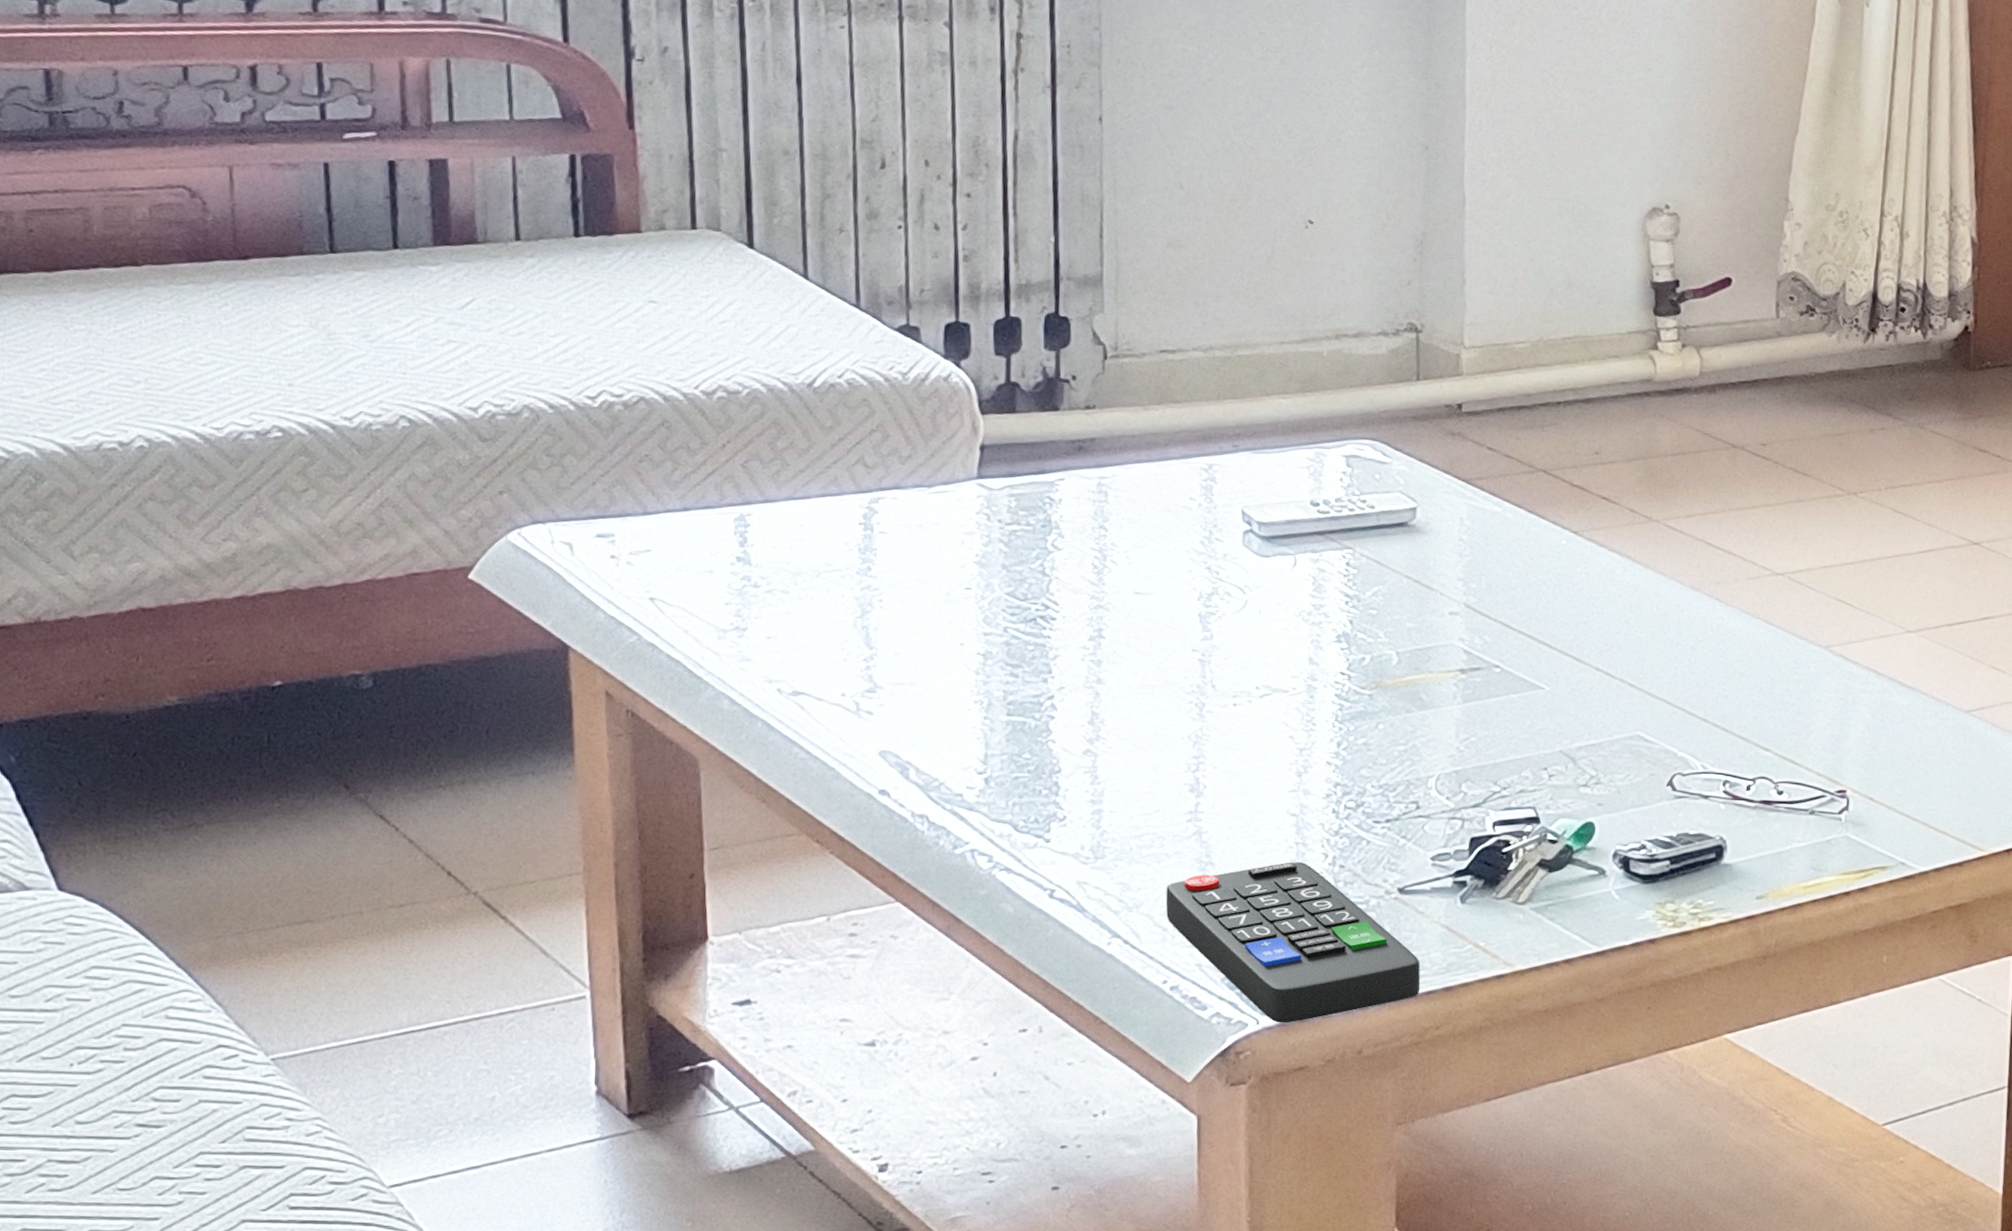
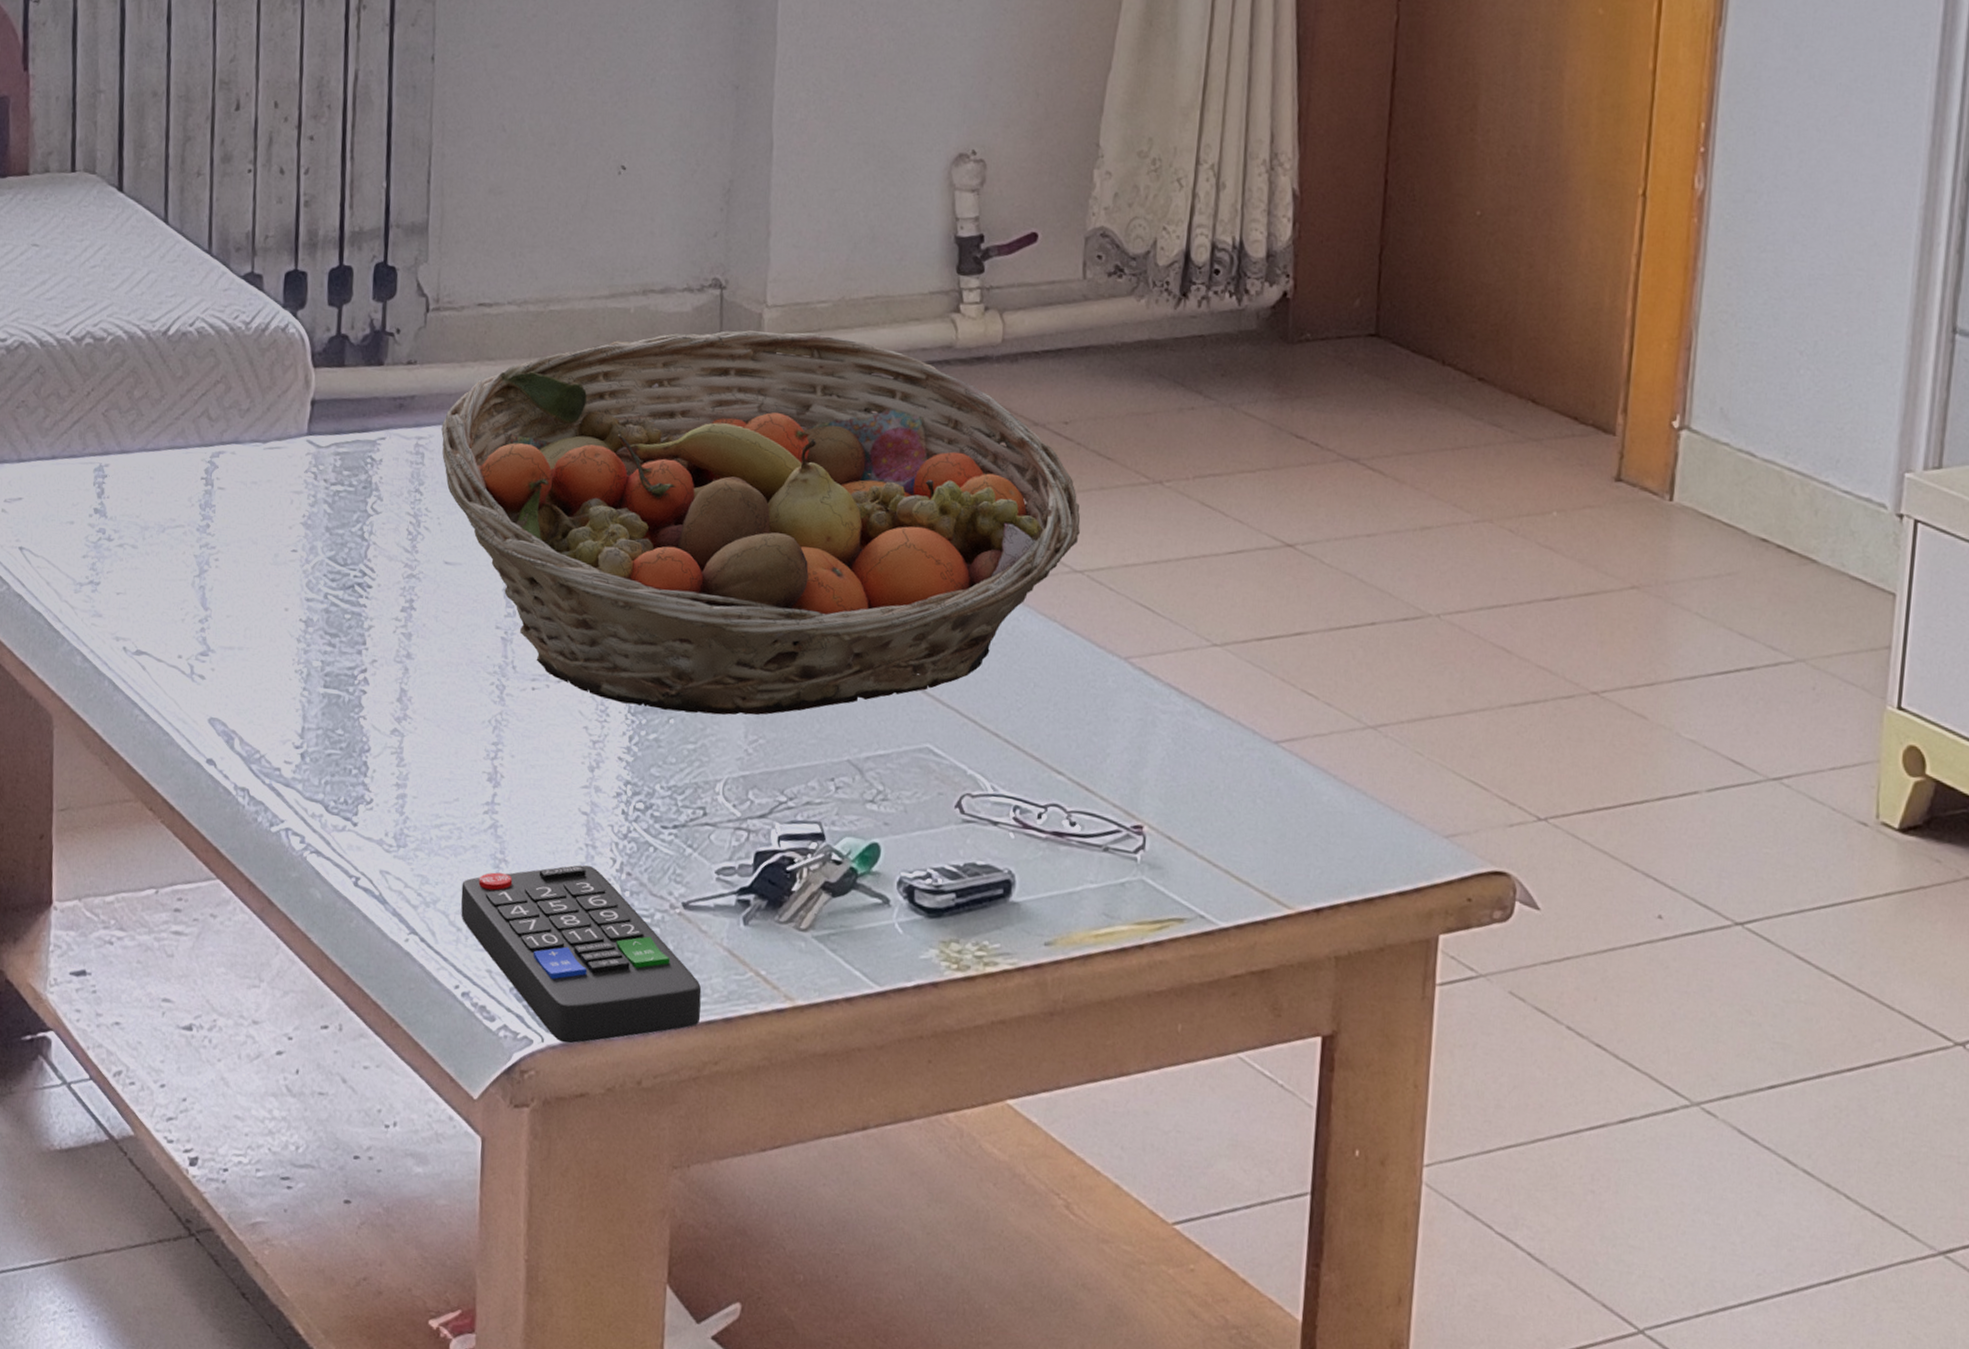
fruit basket: none [1125,370,1780,718] -> present [441,330,1081,715]

